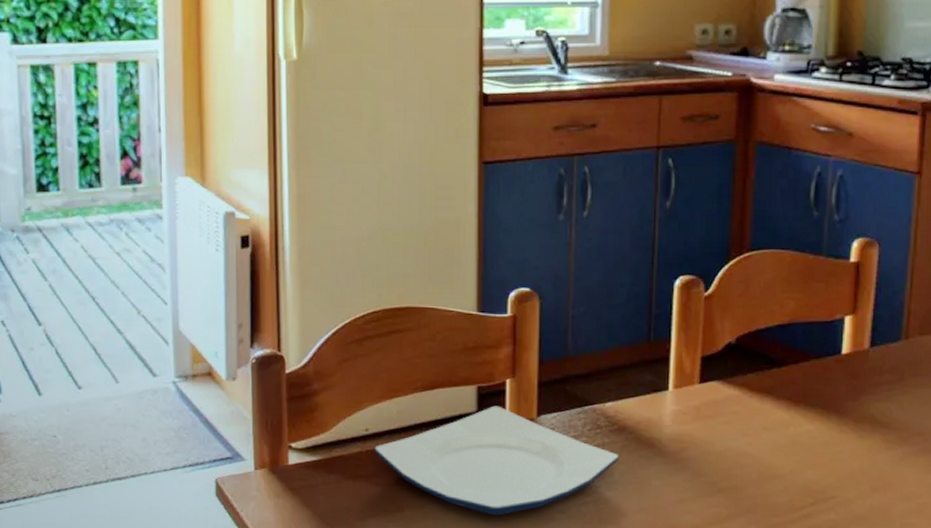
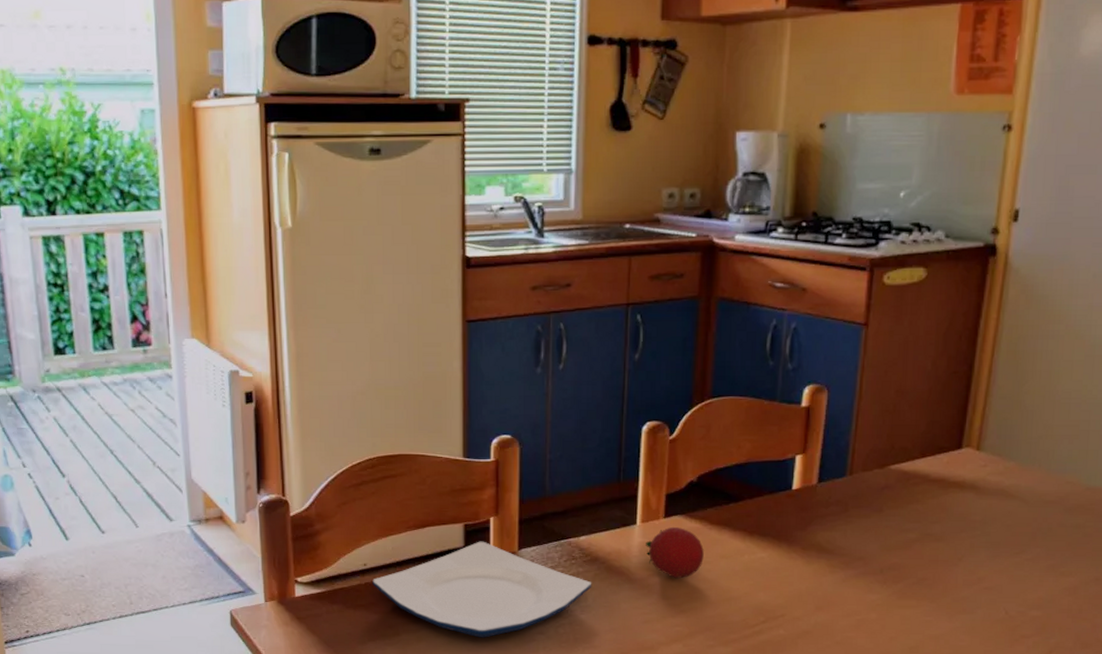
fruit: none [679,393,744,453] -> present [646,526,704,579]

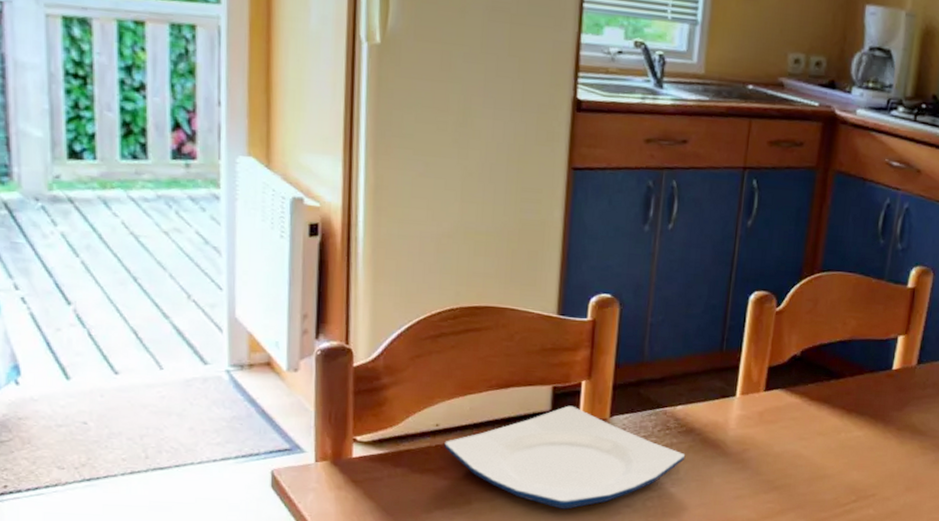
fruit: present [646,526,704,579] -> none [744,400,802,454]

